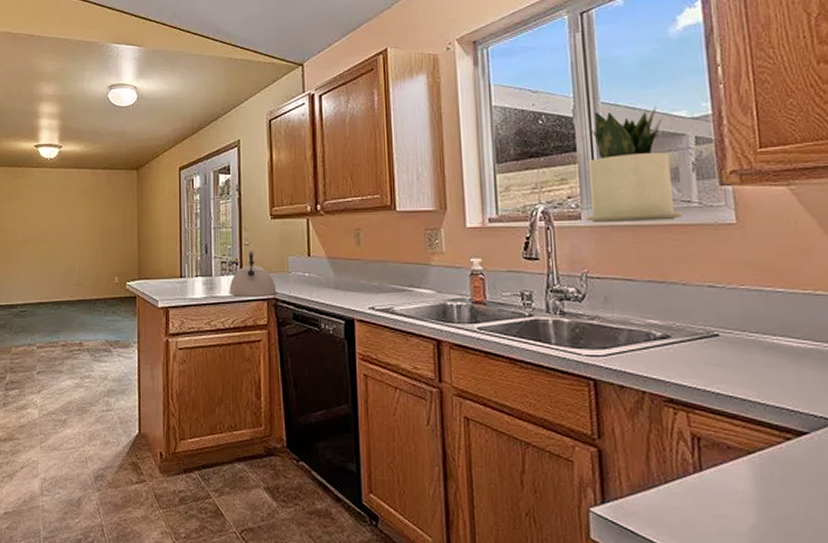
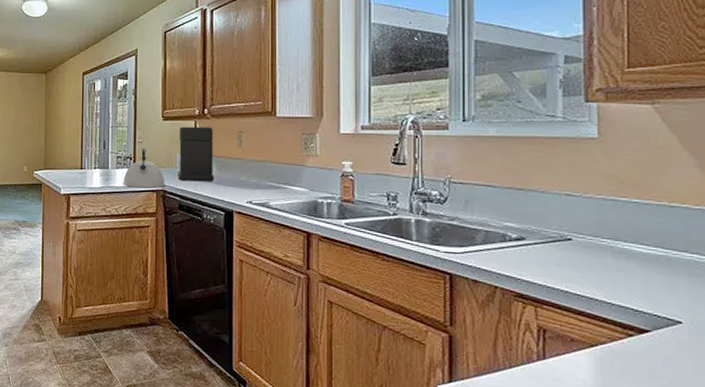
coffee maker: none [290,224,332,287] -> present [178,126,214,182]
planter: present [584,106,684,223] -> none [452,26,548,134]

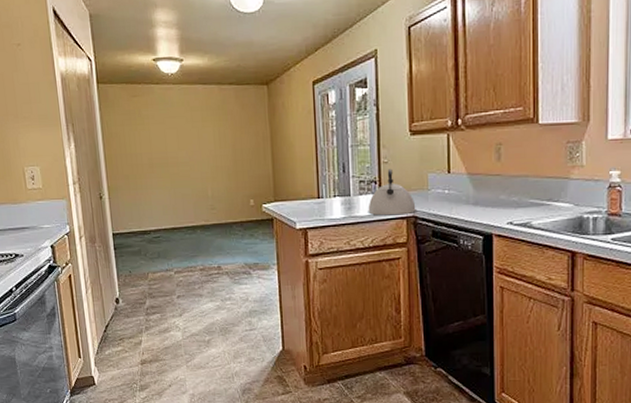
coffee maker: present [178,126,214,182] -> none [430,140,471,205]

